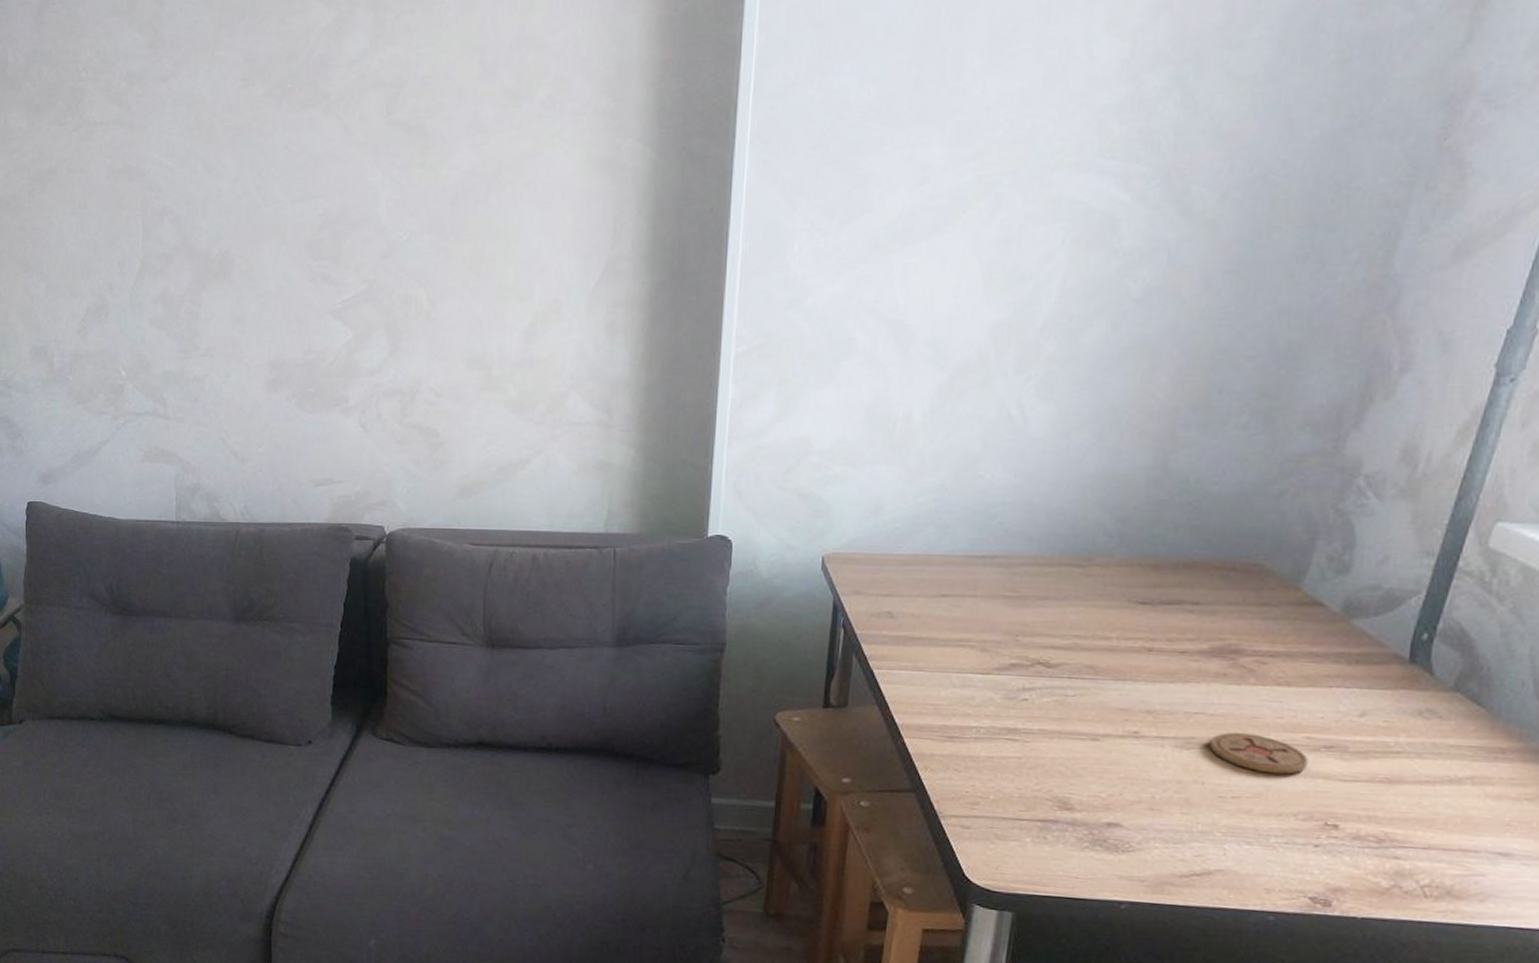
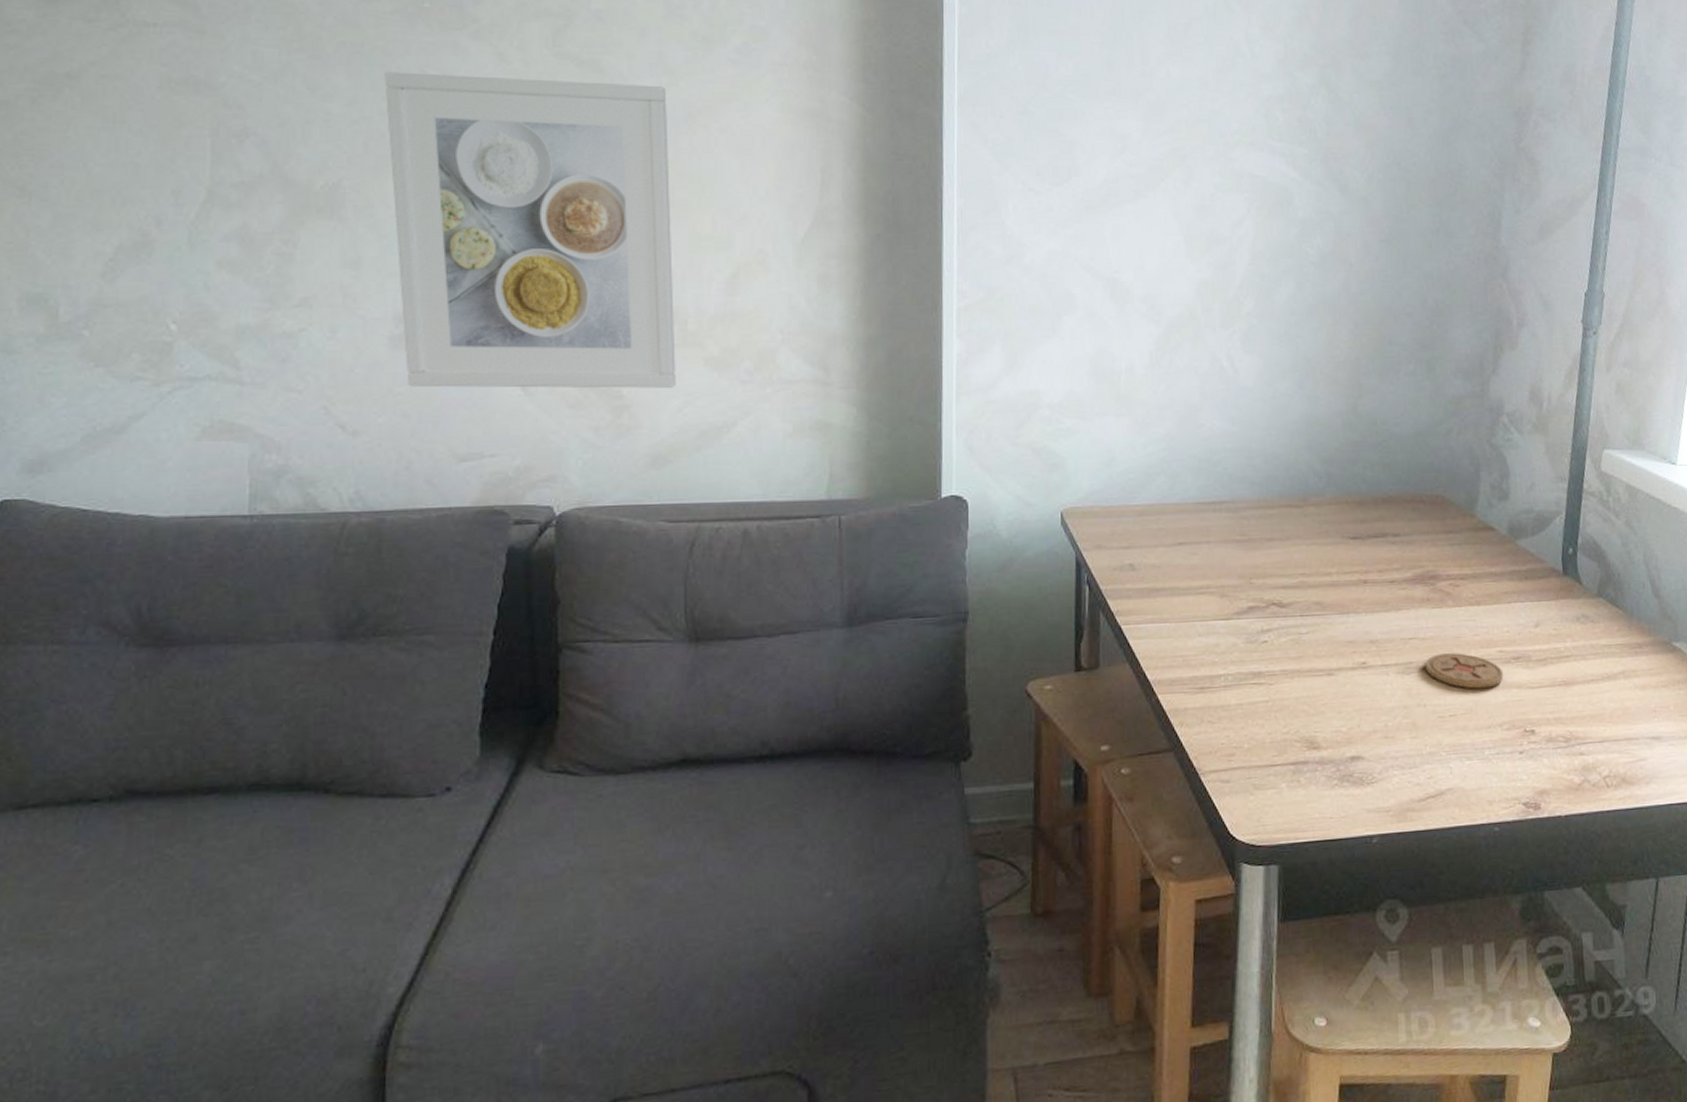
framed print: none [259,145,482,427] -> present [384,72,676,389]

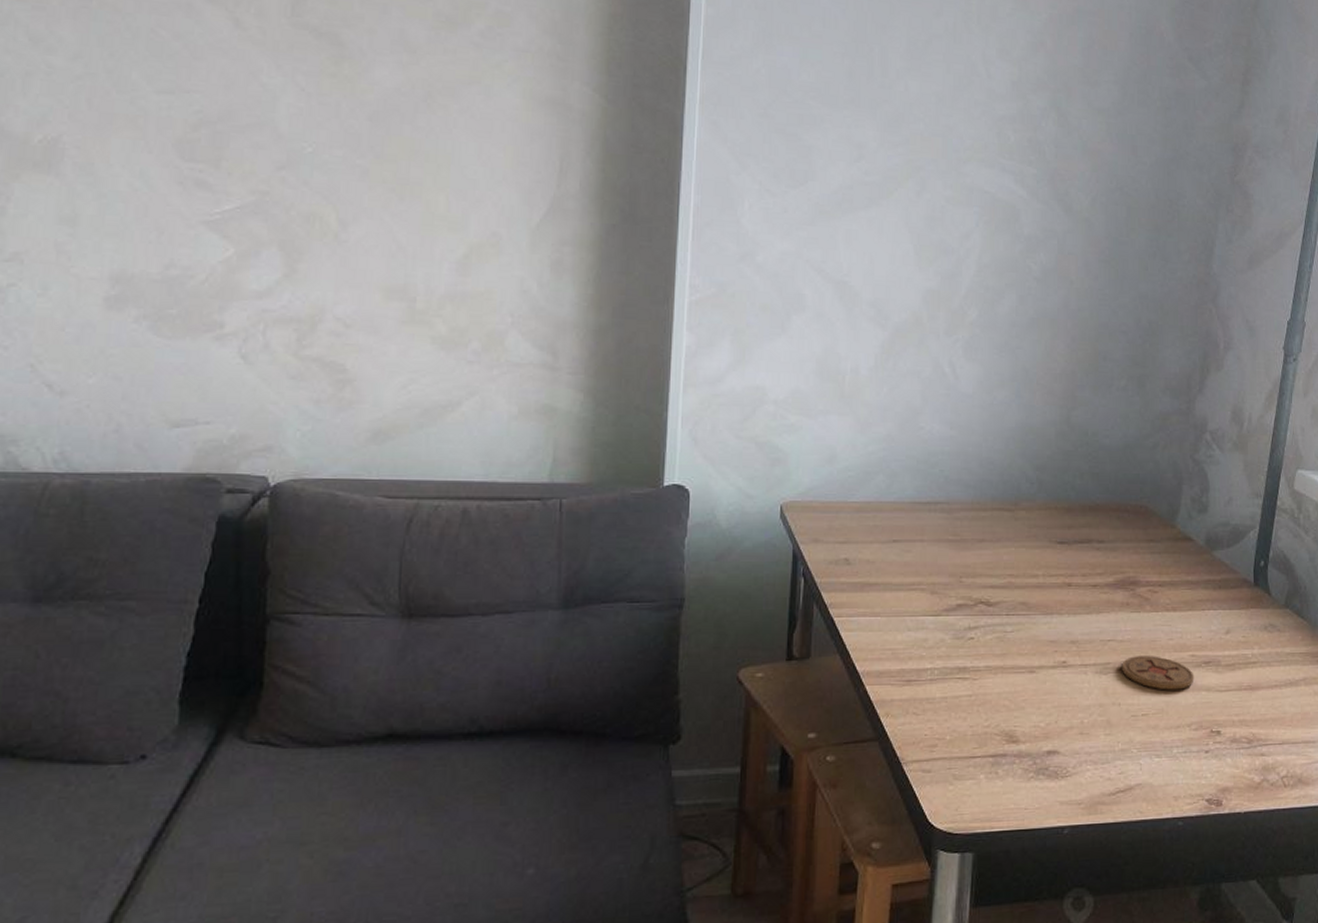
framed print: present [384,72,676,389] -> none [112,29,407,364]

